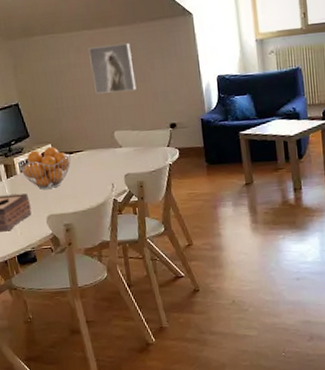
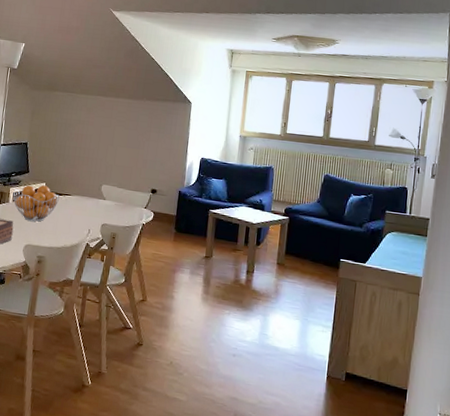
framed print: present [89,42,137,94] -> none [95,111,134,154]

